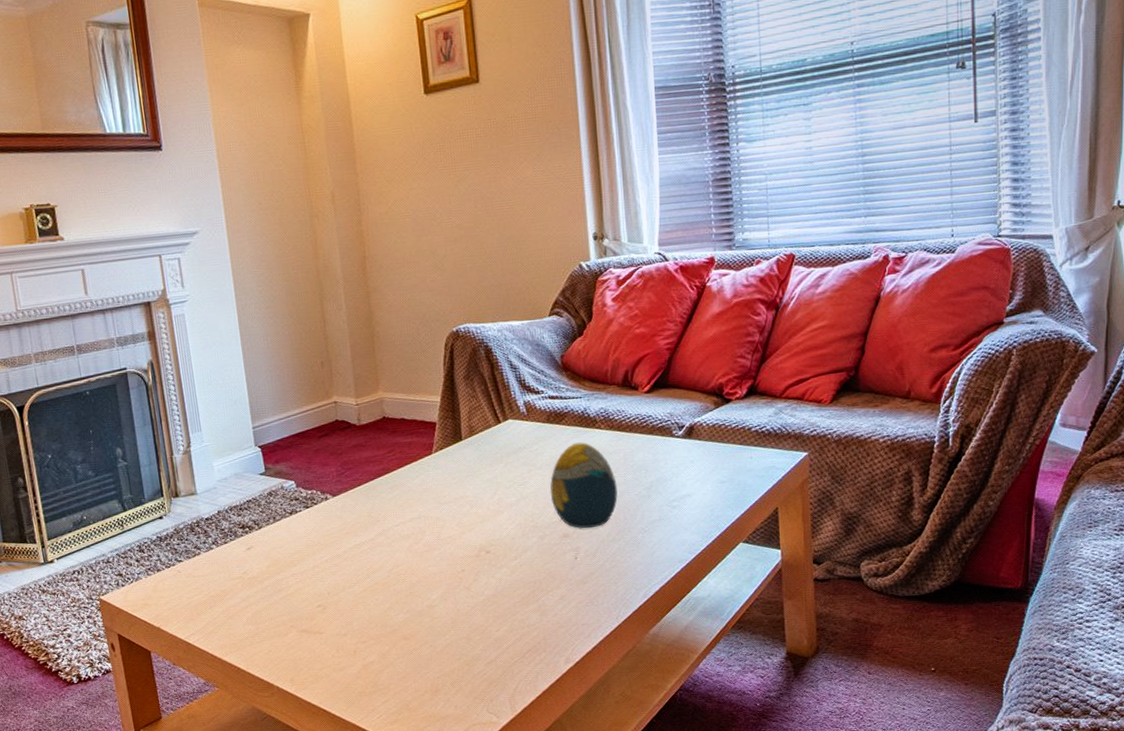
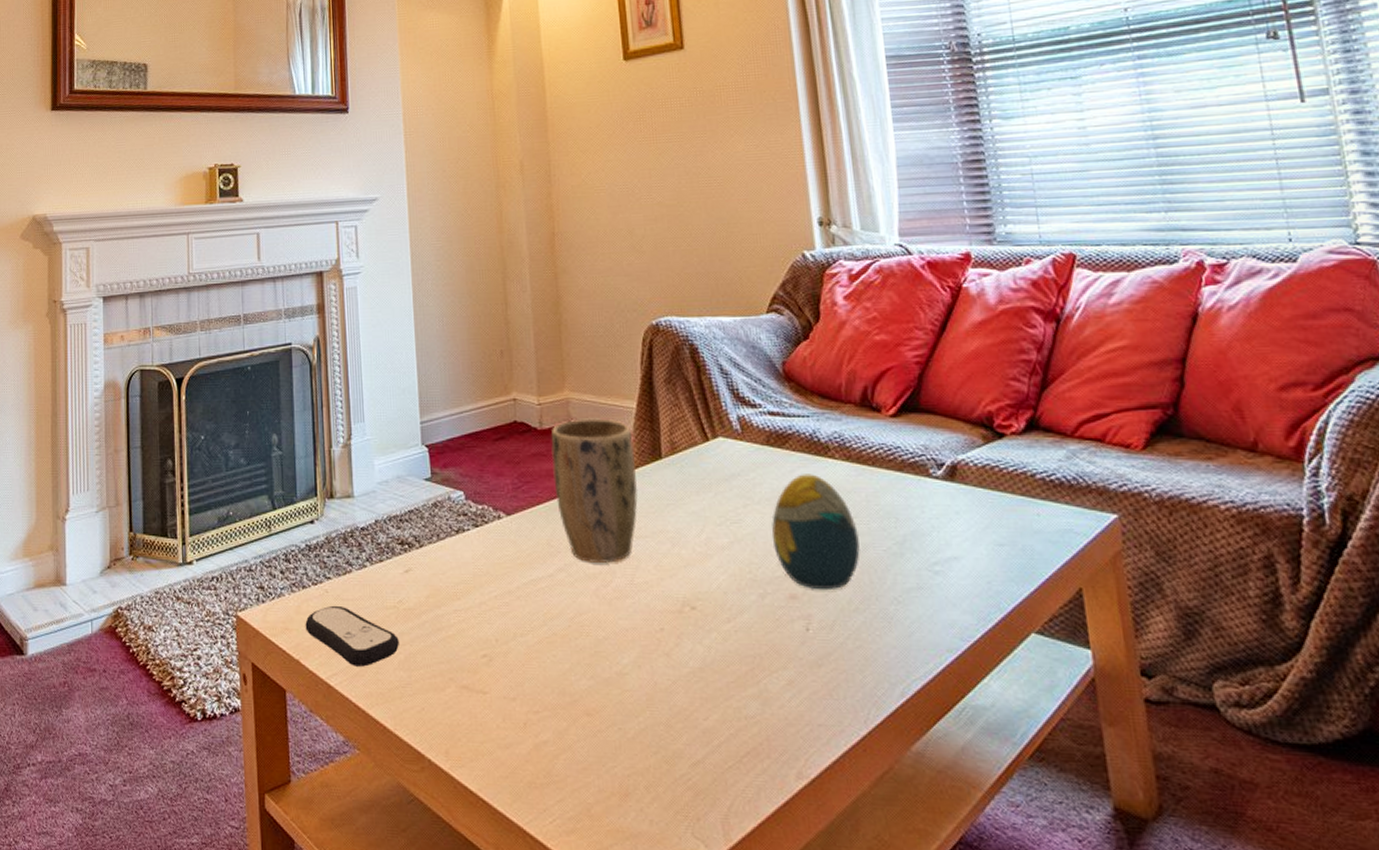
remote control: none [162,581,246,627] -> present [305,605,399,667]
plant pot: none [368,412,443,527] -> present [551,418,638,563]

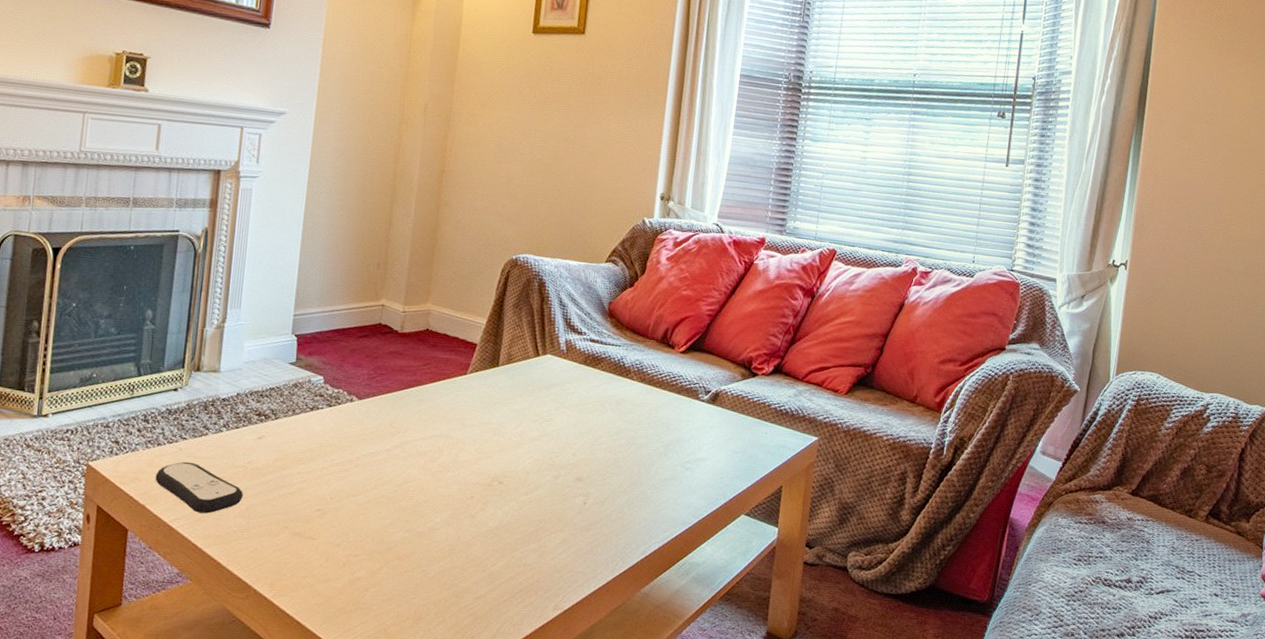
plant pot: present [551,418,638,563] -> none [404,327,478,444]
decorative egg: present [771,474,860,591] -> none [572,389,638,476]

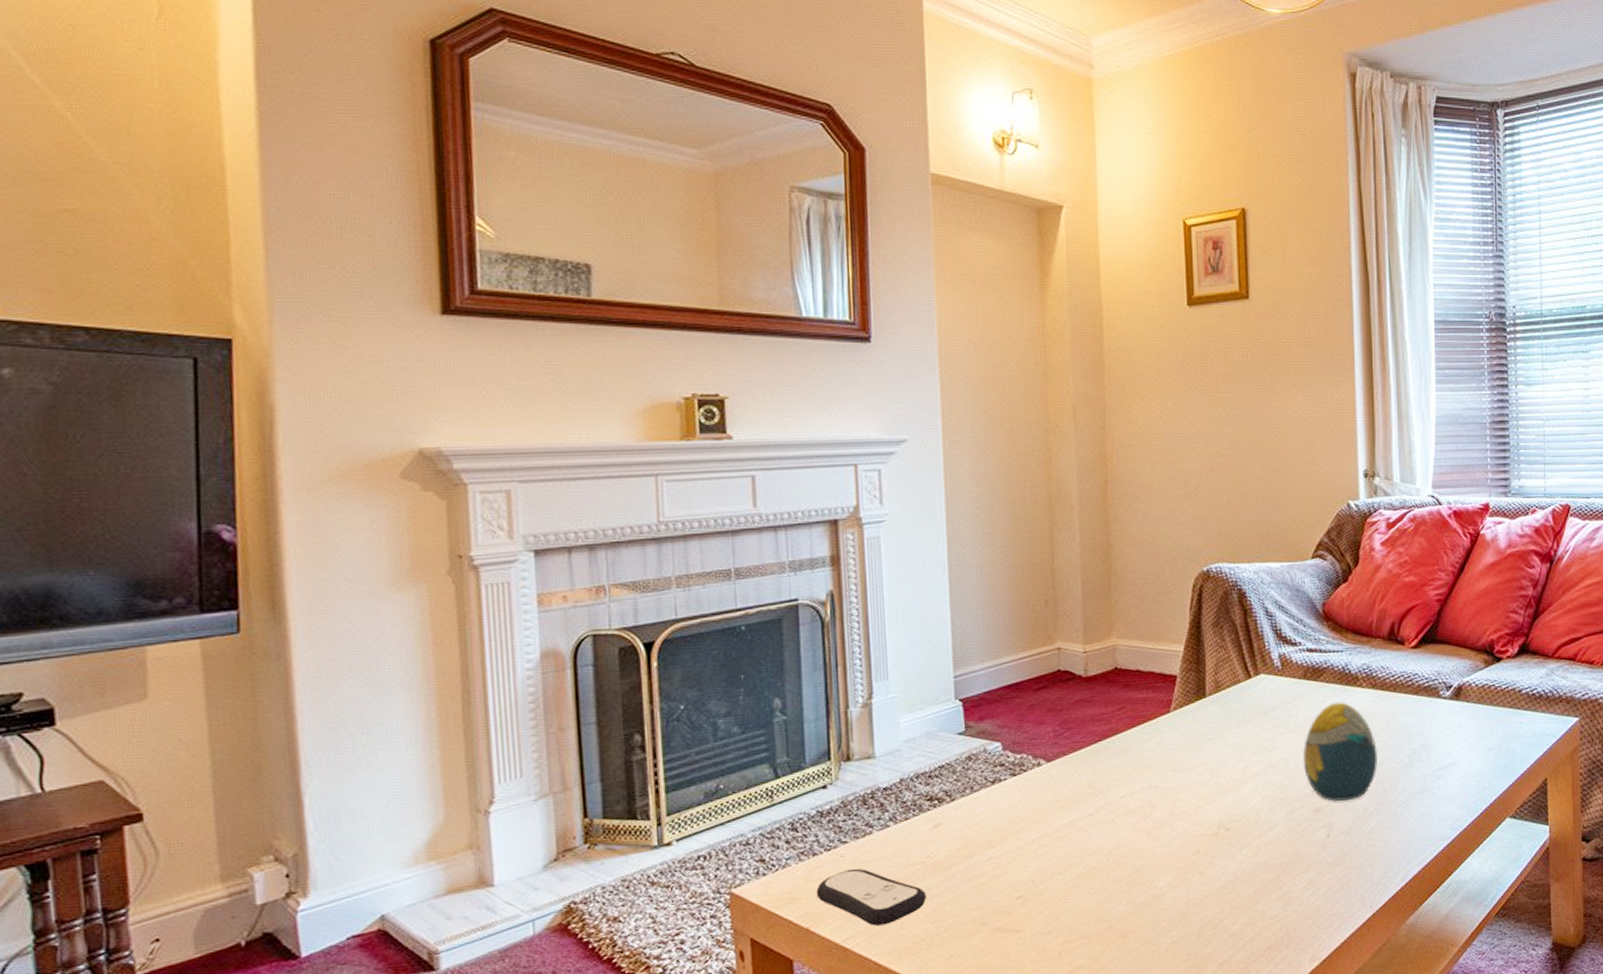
decorative egg: none [572,389,638,476] -> present [1303,702,1377,802]

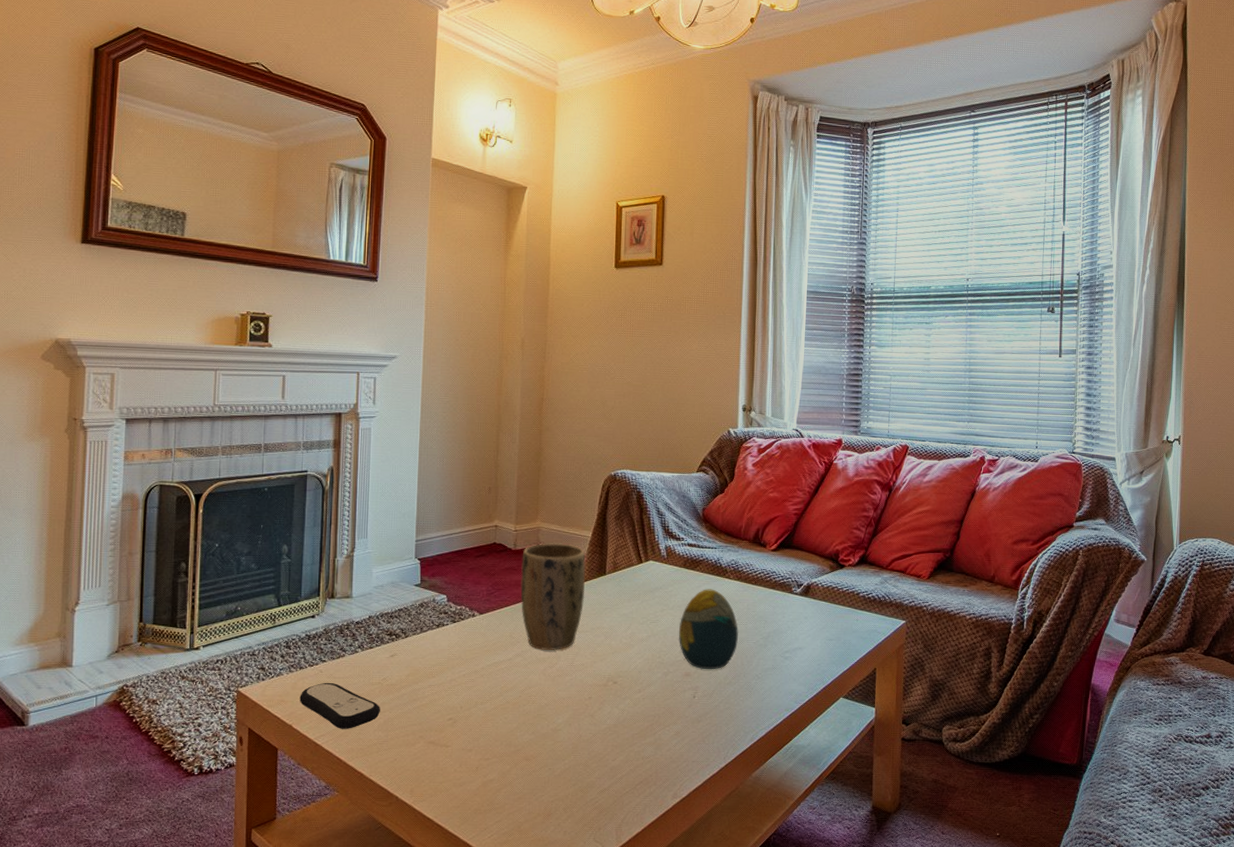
plant pot: none [1096,663,1182,799] -> present [520,543,586,650]

